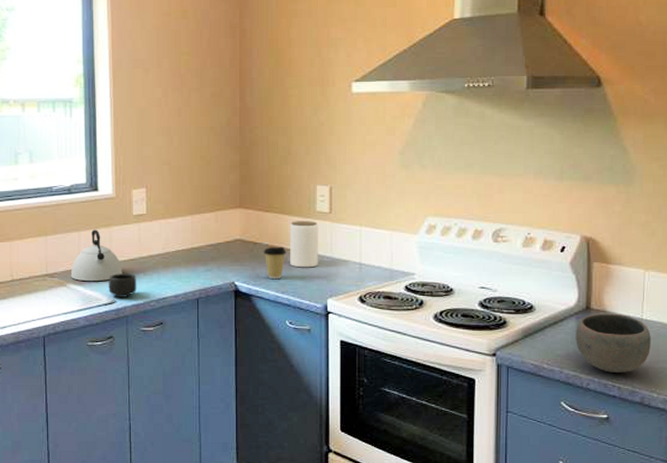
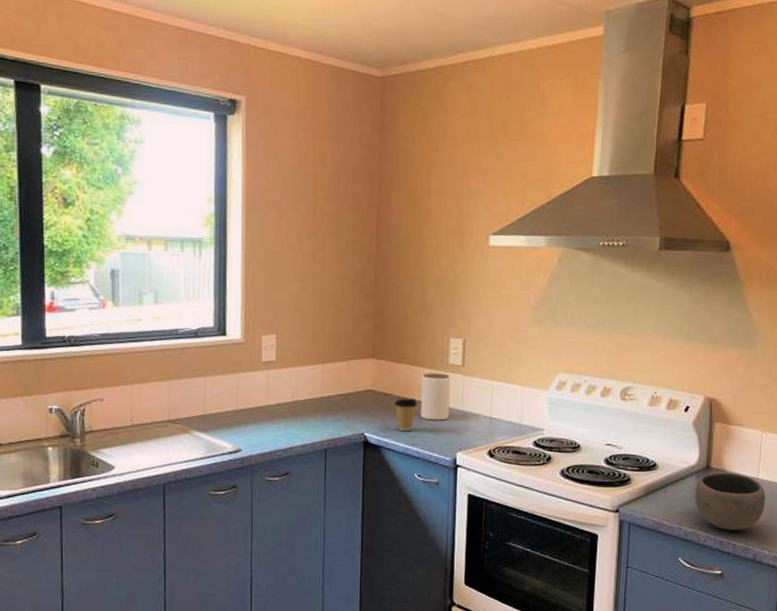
kettle: present [70,229,123,282] -> none [194,375,249,429]
mug: present [108,274,137,297] -> none [234,421,264,446]

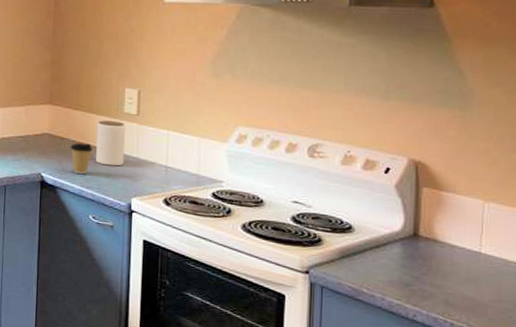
bowl: present [695,472,765,530] -> none [400,241,491,309]

